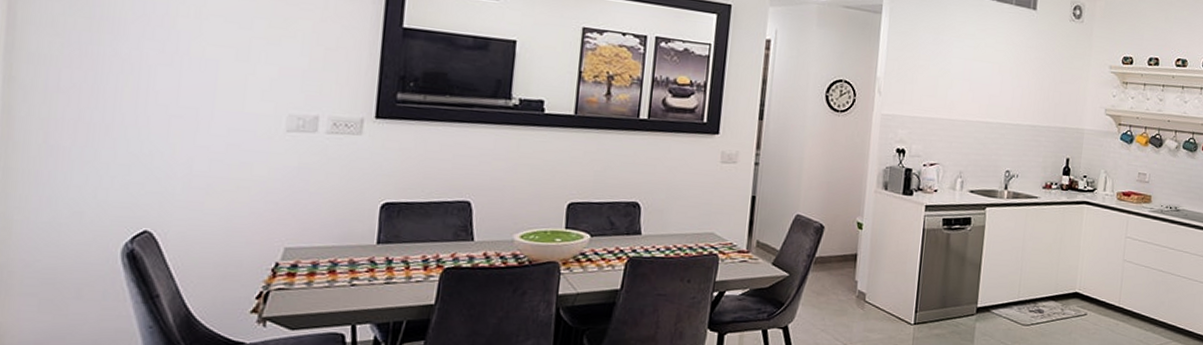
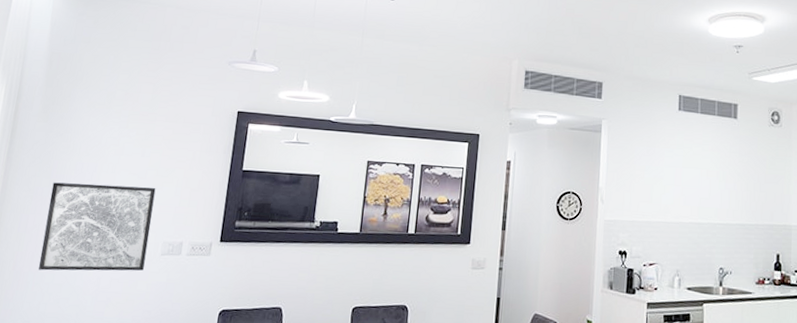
wall art: none [87,25,270,151] -> present [38,182,156,271]

